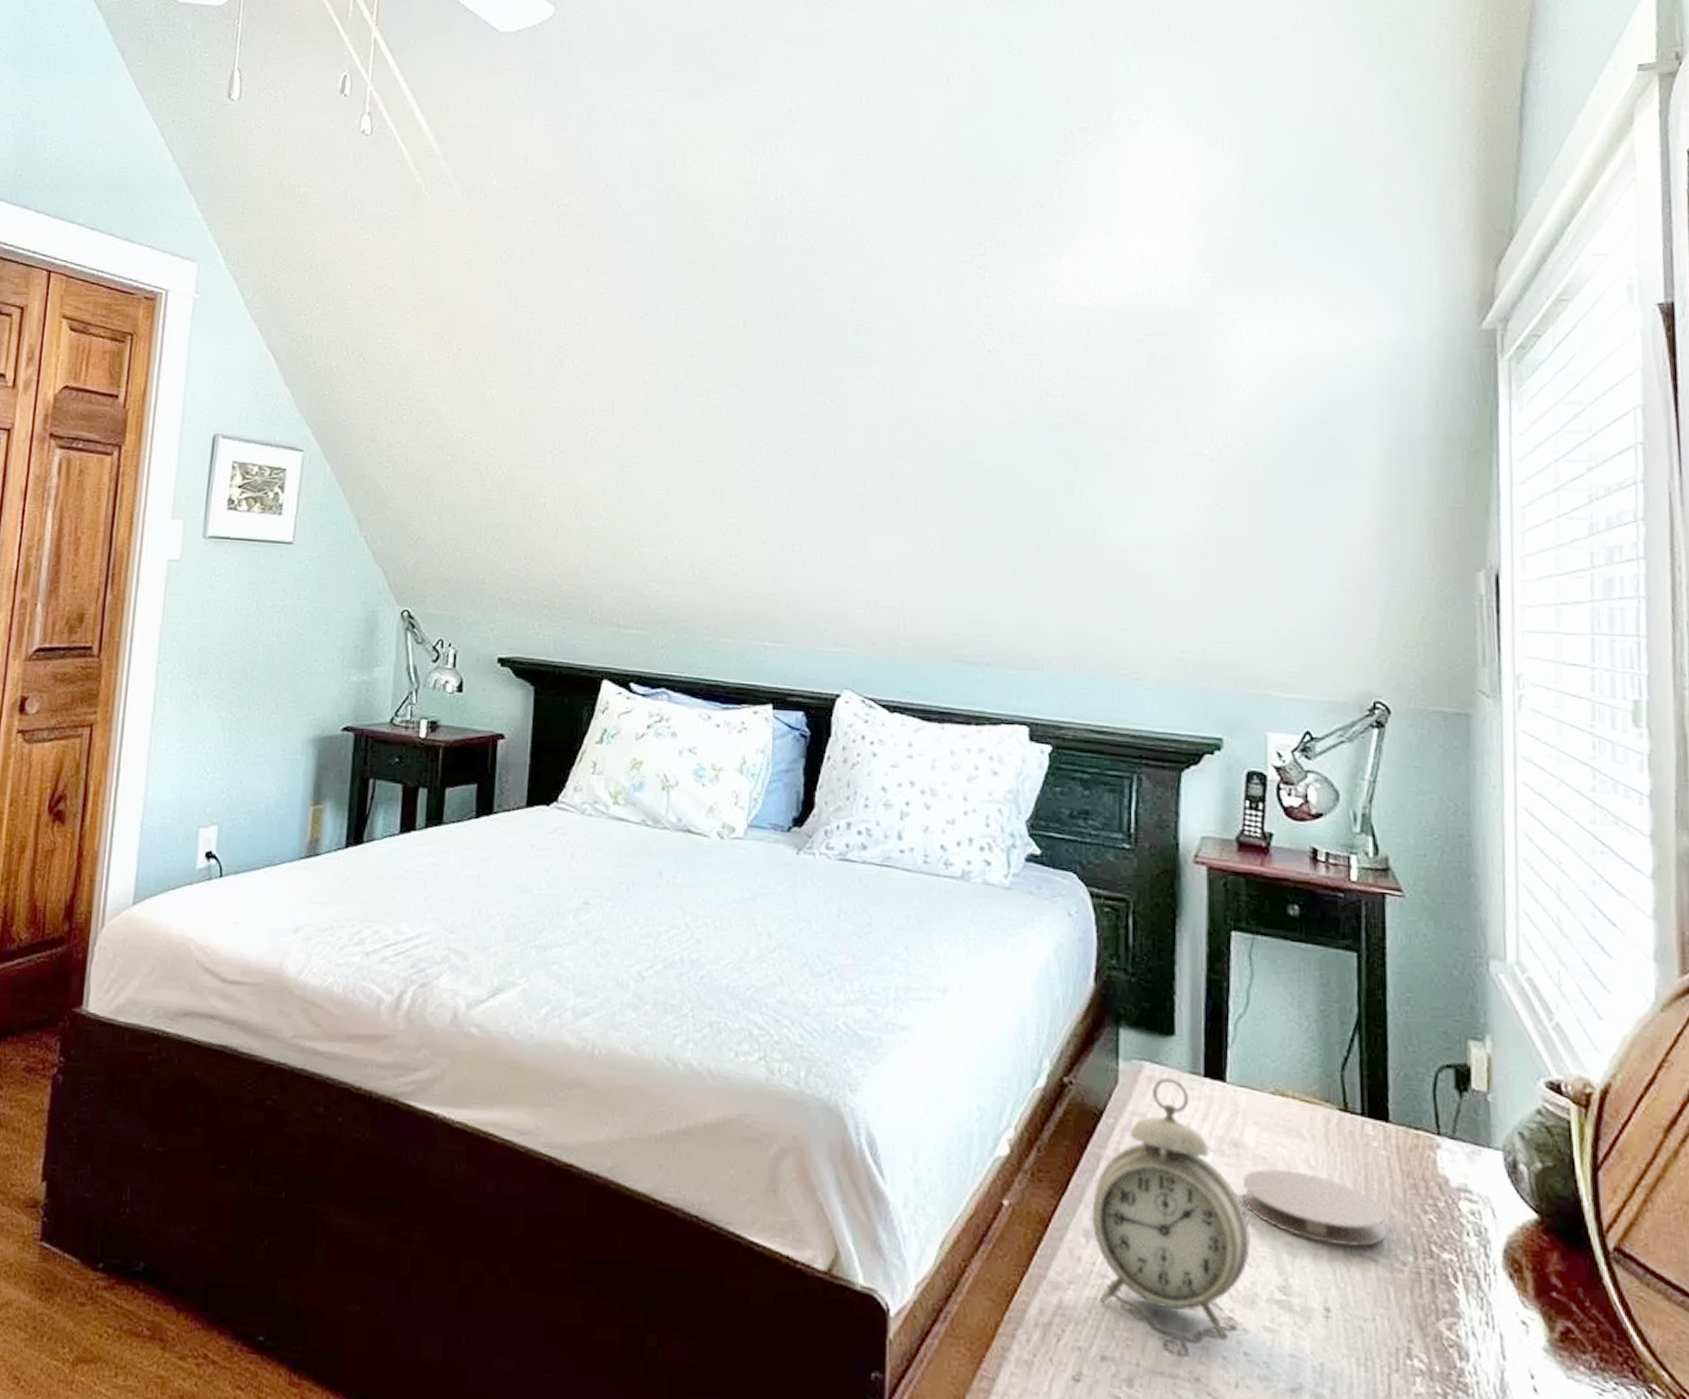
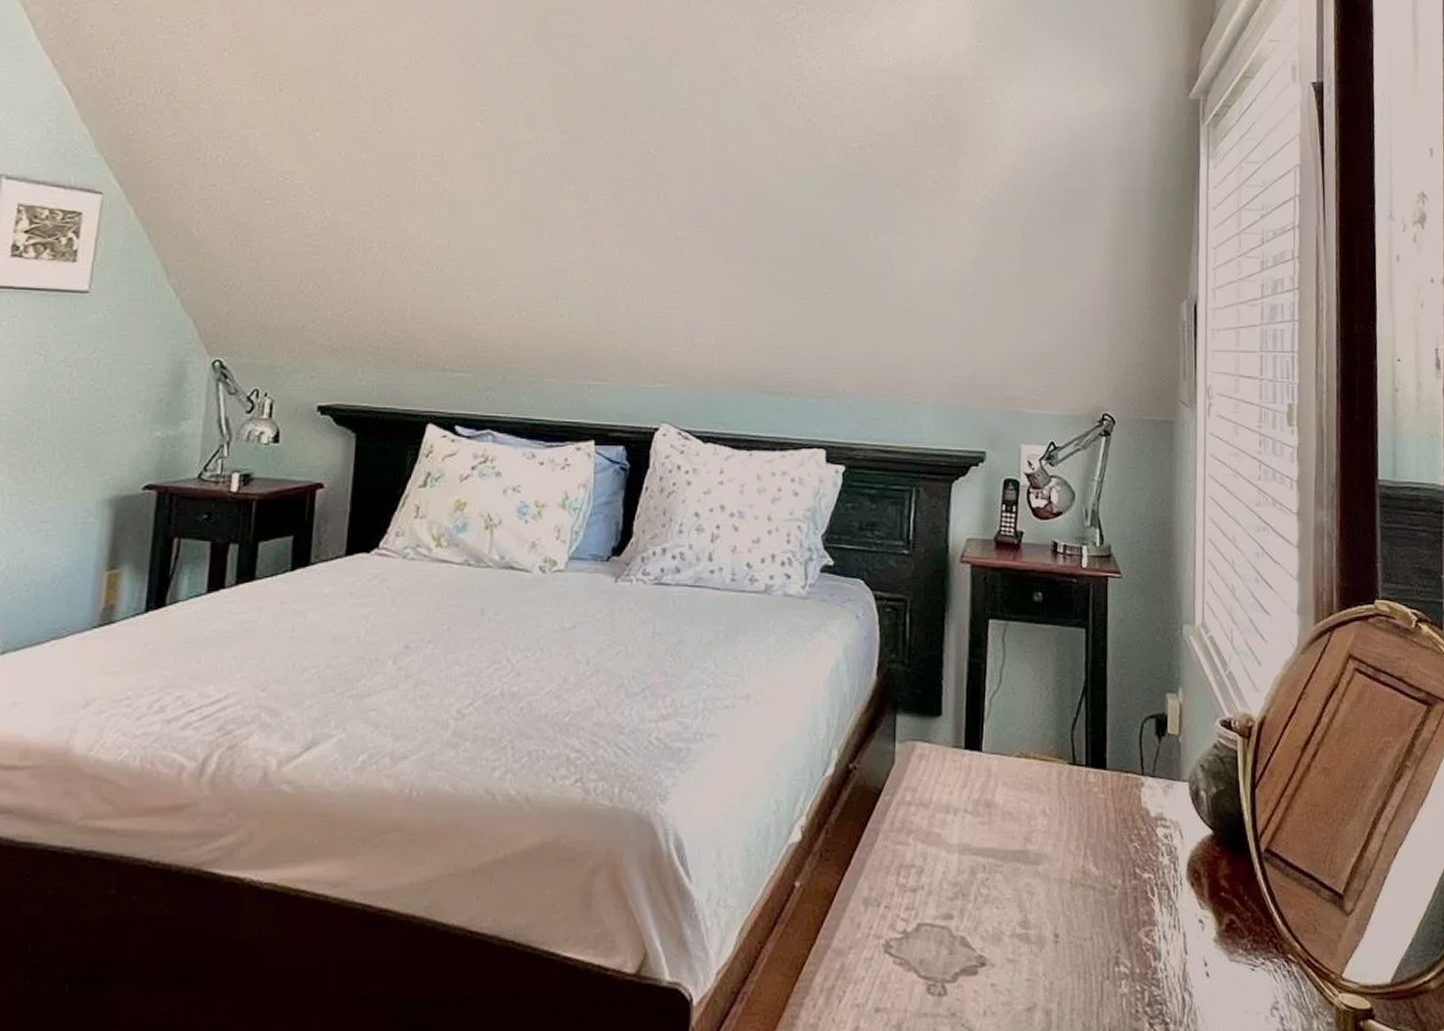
alarm clock: present [1091,1077,1250,1341] -> none [870,753,998,977]
coaster: present [1242,1168,1387,1247] -> none [993,820,1103,879]

